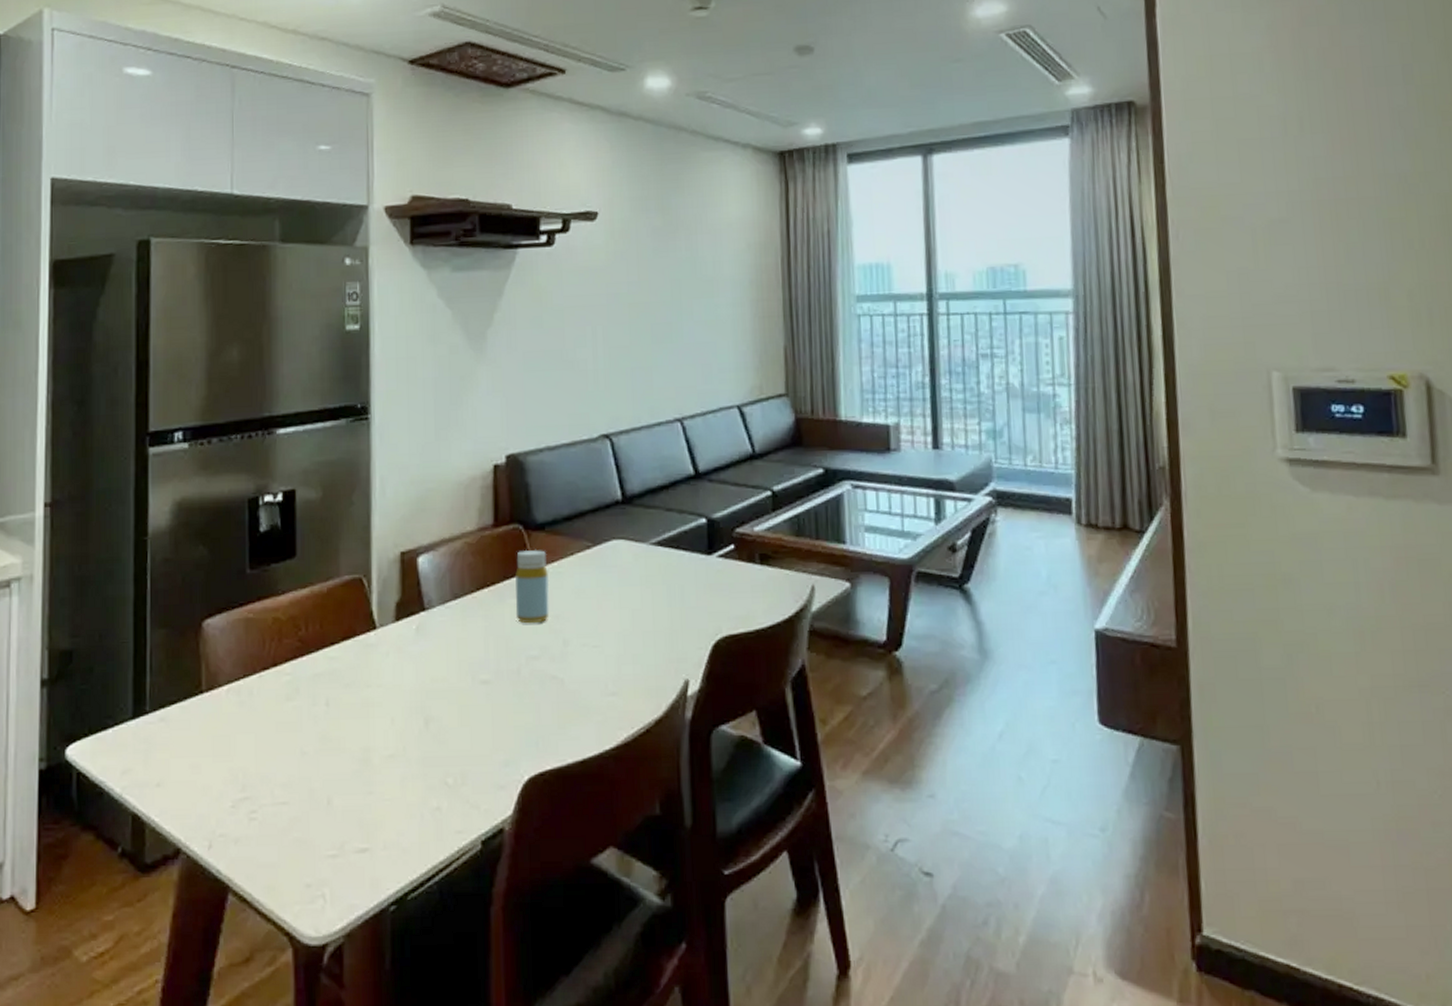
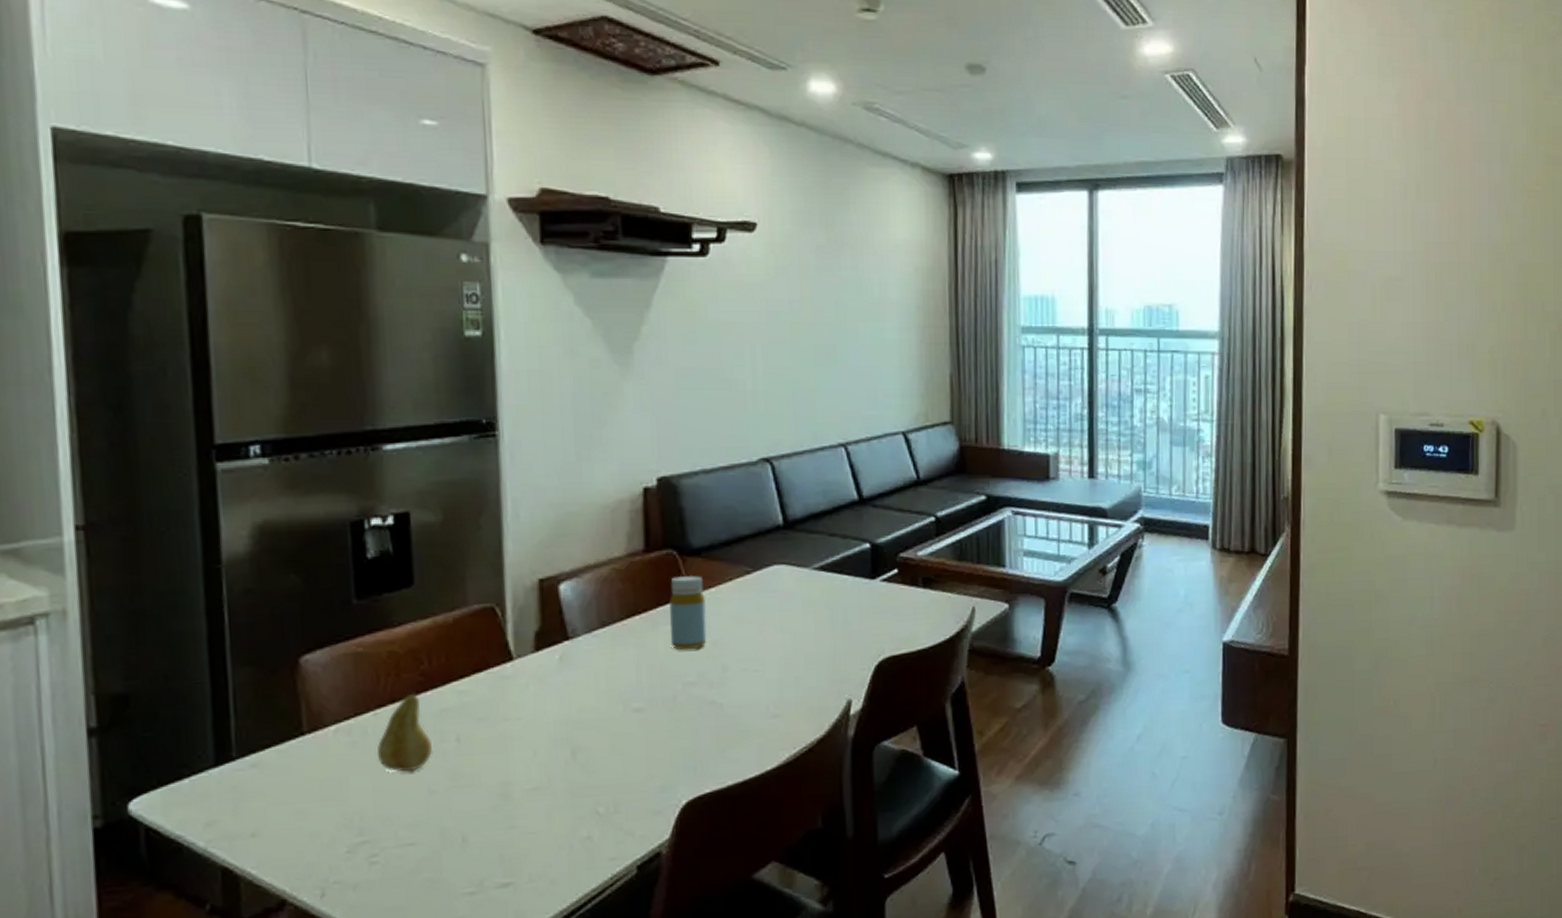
fruit: none [260,656,306,733] -> present [376,691,433,772]

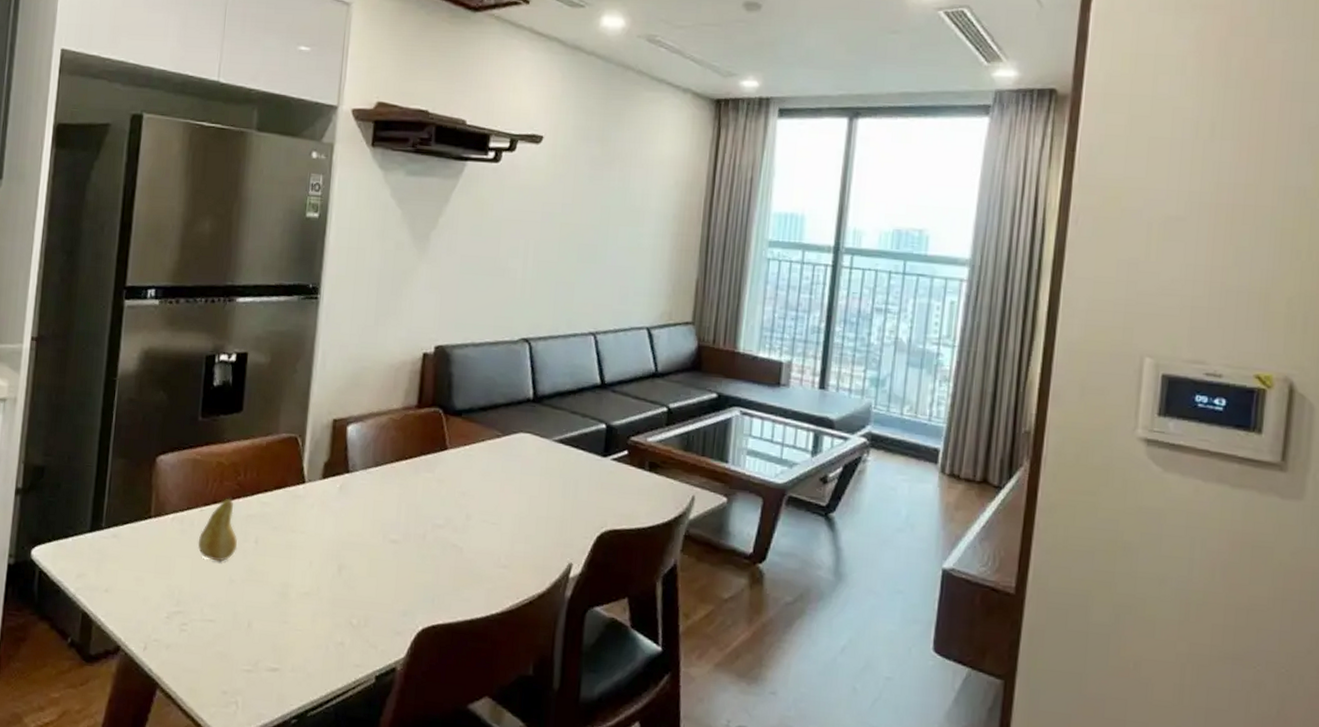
bottle: present [669,574,707,650] -> none [427,431,461,497]

